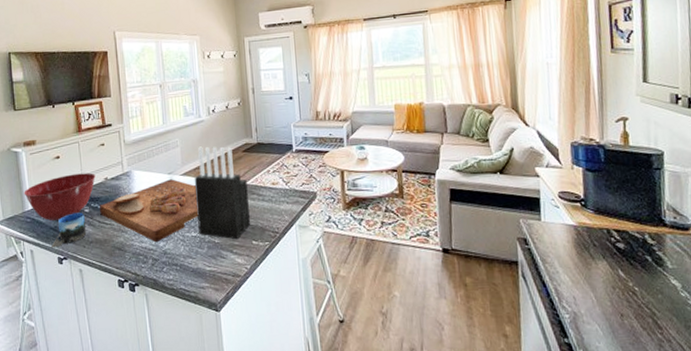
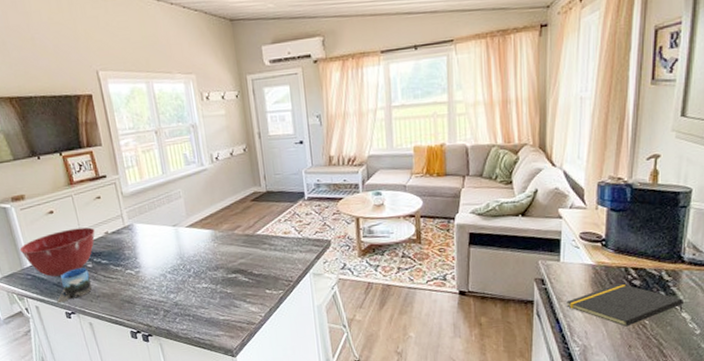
cutting board: present [100,179,199,243] -> none [103,231,209,295]
knife block: present [194,146,251,239] -> none [200,196,264,289]
notepad: none [551,246,673,293] -> present [566,283,685,327]

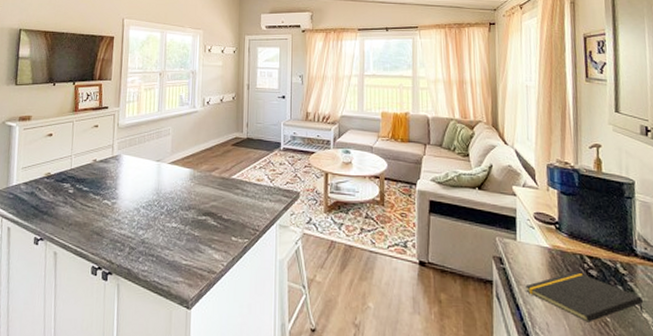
mixing bowl: present [19,227,95,277] -> none [11,153,85,199]
mug: present [56,267,92,304] -> none [28,192,68,227]

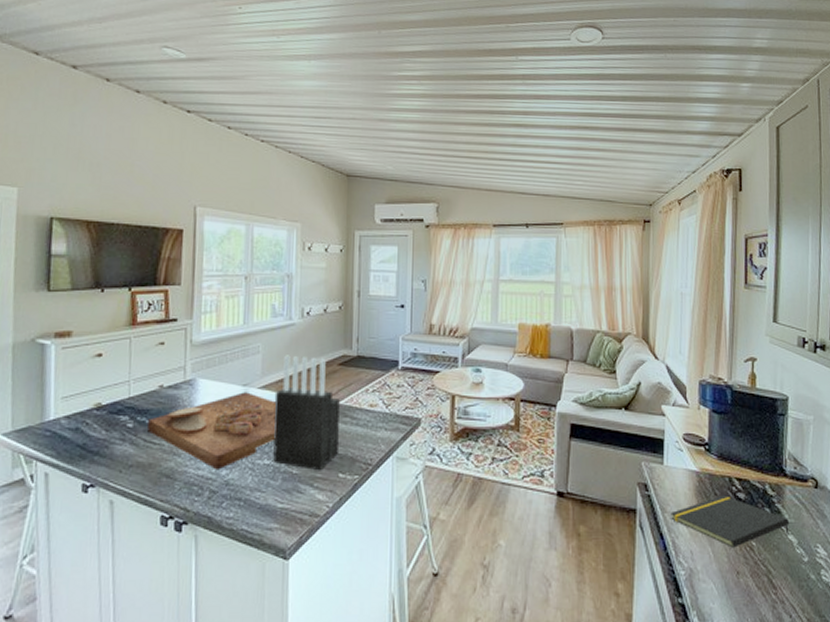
cutting board: none [84,166,183,231] -> present [147,392,277,470]
knife block: none [179,136,233,233] -> present [273,355,340,470]

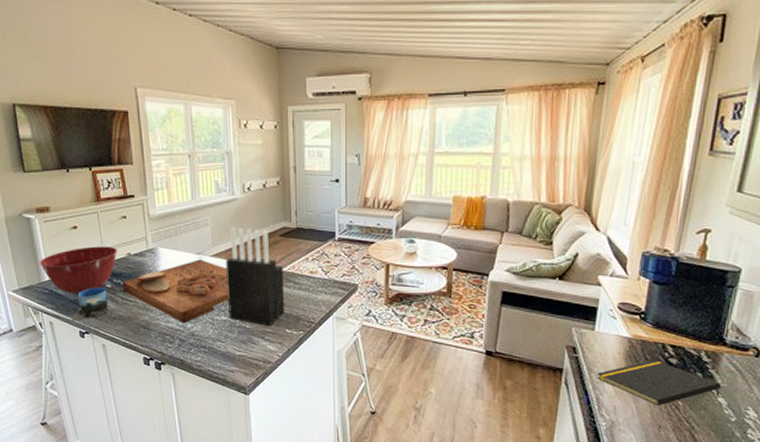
mixing bowl: none [46,377,148,435] -> present [39,246,118,293]
mug: none [73,427,126,472] -> present [71,287,108,321]

